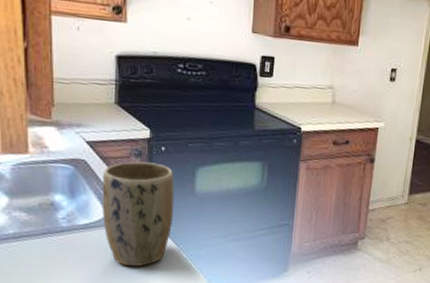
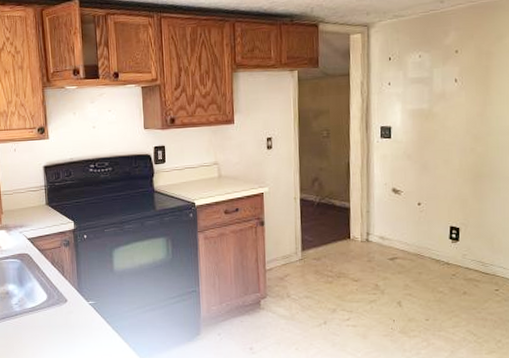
plant pot: present [102,161,175,267] -> none [42,249,99,341]

